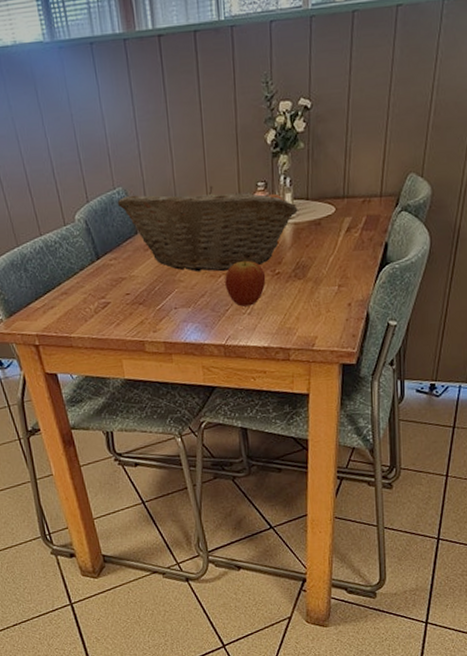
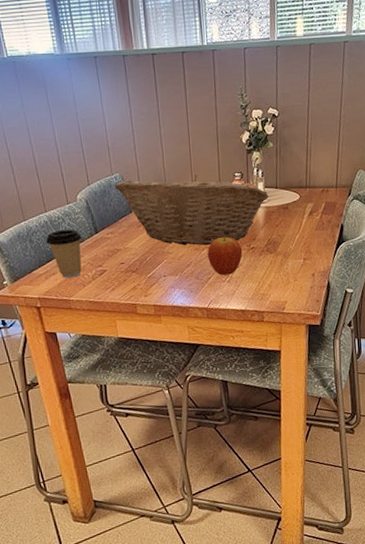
coffee cup: none [42,255,83,312] -> present [46,229,82,278]

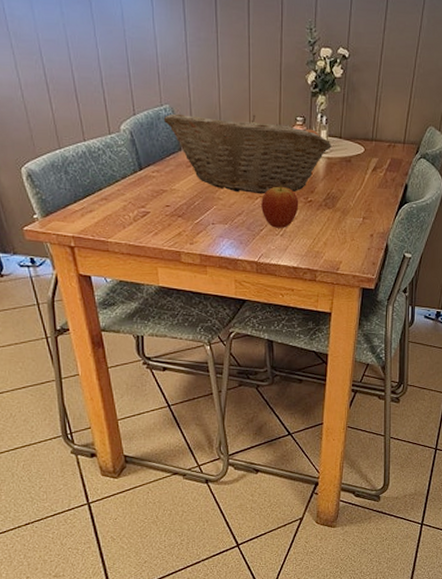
coffee cup: present [46,229,82,278] -> none [84,162,124,217]

